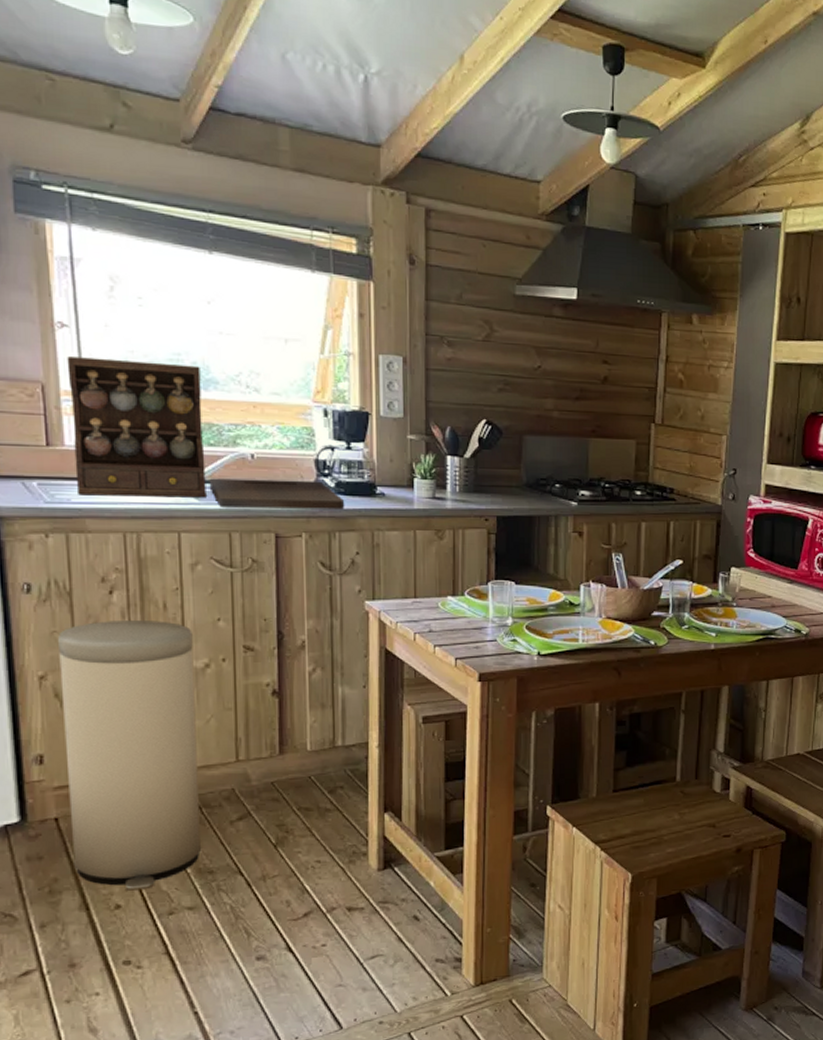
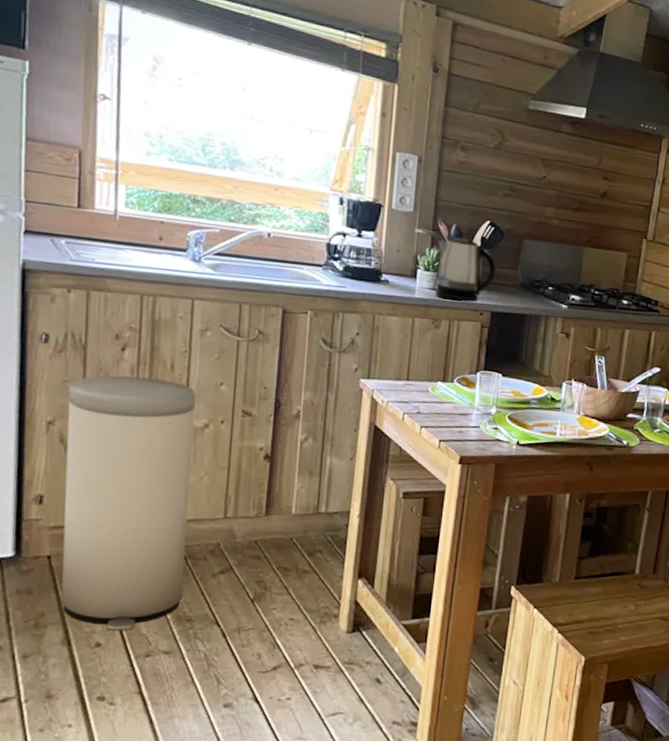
spice rack: present [67,356,206,498] -> none [102,127,229,270]
cutting board: present [209,478,345,511] -> none [226,252,351,293]
kettle: none [433,440,497,509] -> present [435,237,496,303]

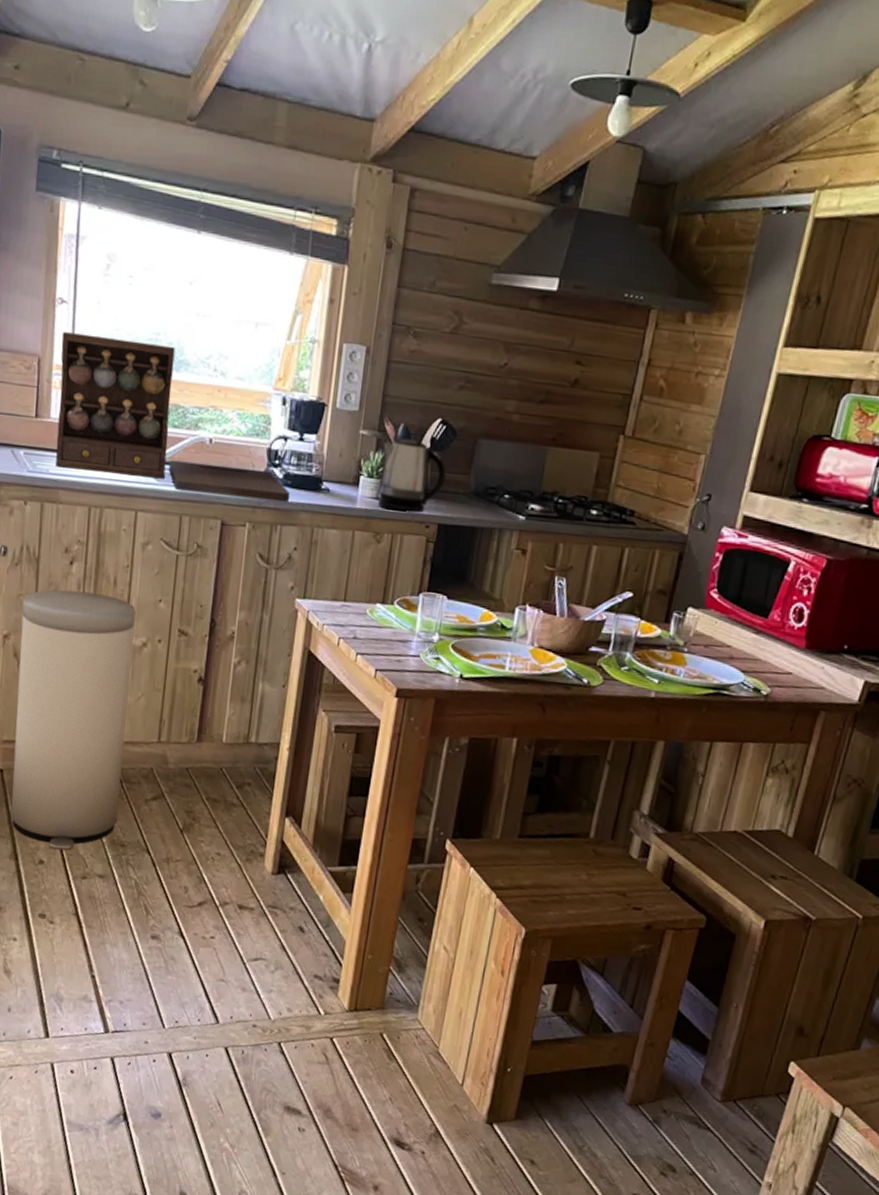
spice rack: none [102,127,229,270] -> present [56,332,175,479]
cutting board: none [226,252,351,293] -> present [168,460,291,504]

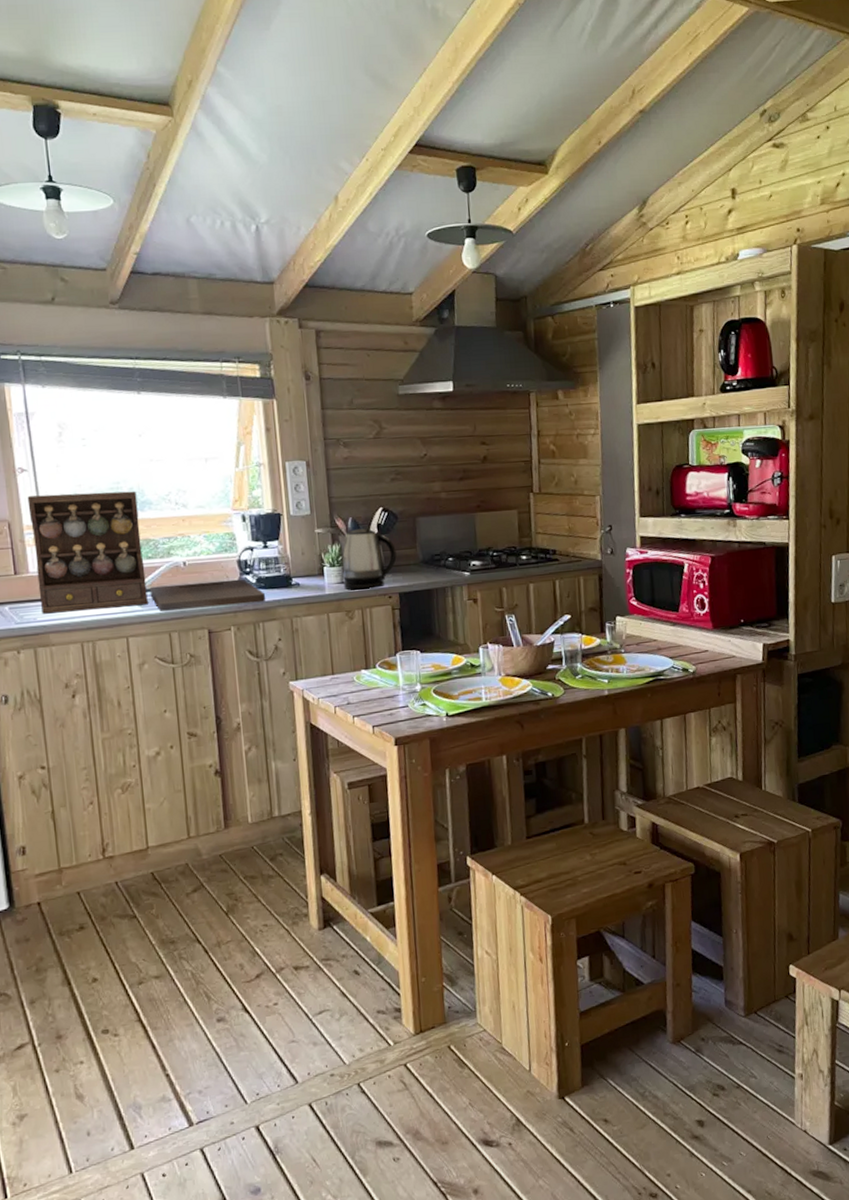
pedal bin: present [10,589,136,851] -> none [32,717,163,965]

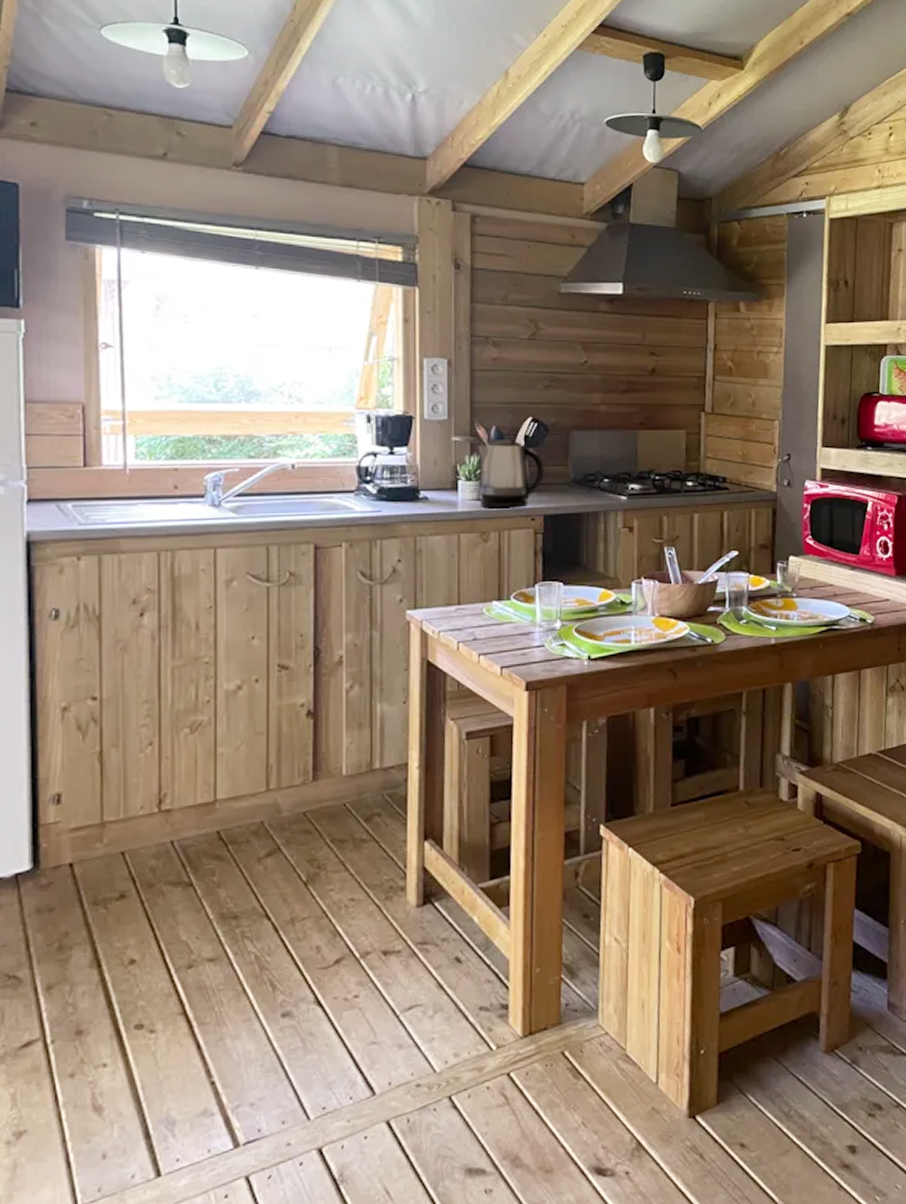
spice rack: present [27,491,148,614] -> none [109,376,245,515]
cutting board: present [149,579,266,612] -> none [248,488,387,521]

